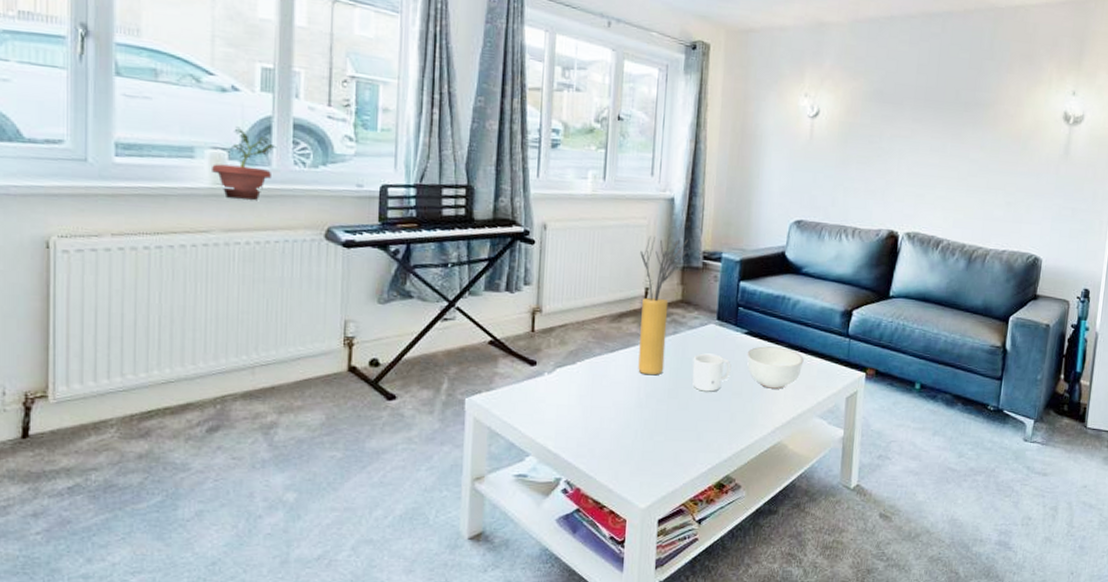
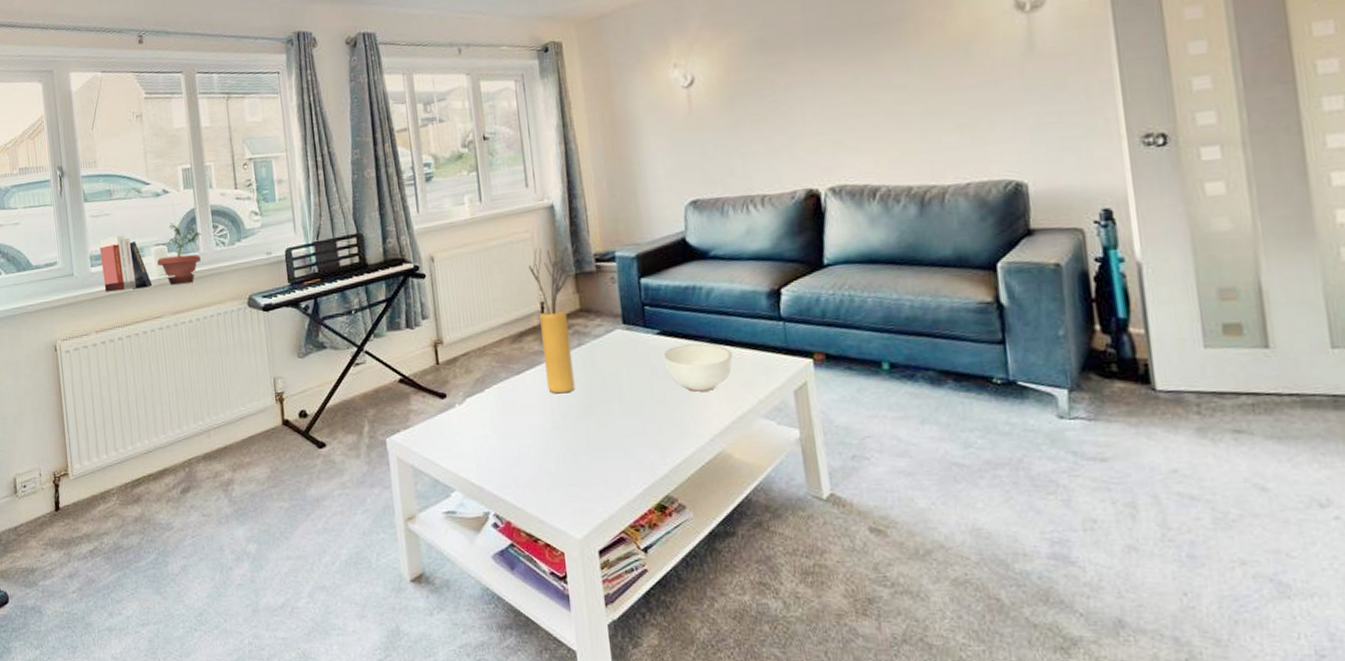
books: none [130,126,202,195] -> present [99,235,153,292]
mug: present [692,353,731,392] -> none [604,361,649,404]

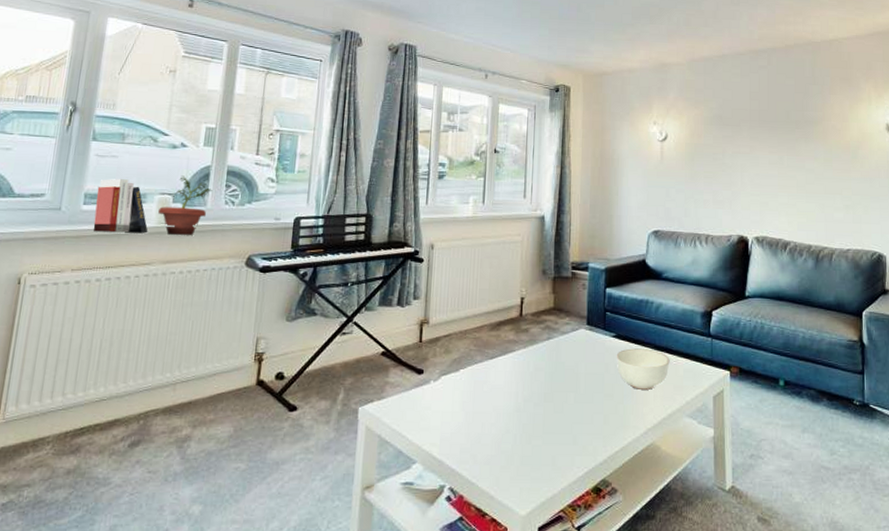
vase: present [528,241,576,394] -> none [516,247,558,380]

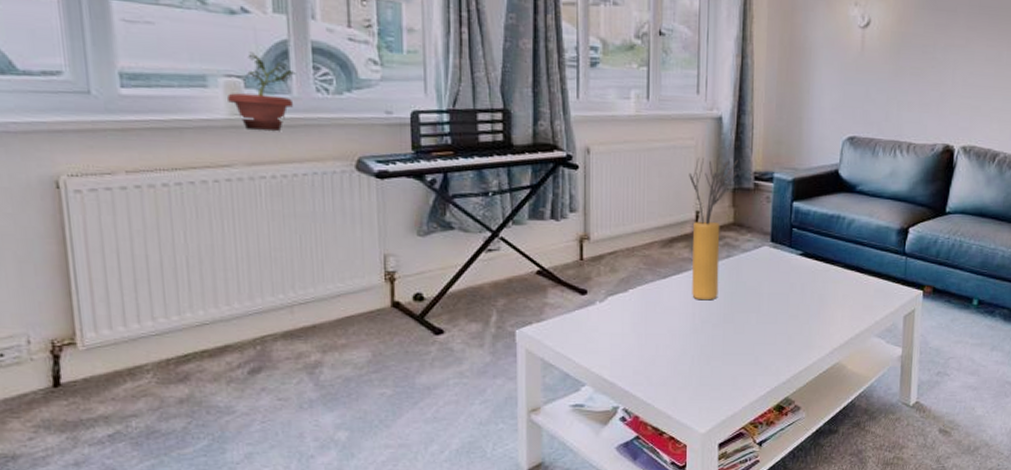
books: present [93,179,148,234] -> none [135,53,219,128]
vase: none [516,247,558,380] -> present [689,154,738,301]
bowl: present [616,348,670,390] -> none [802,267,861,310]

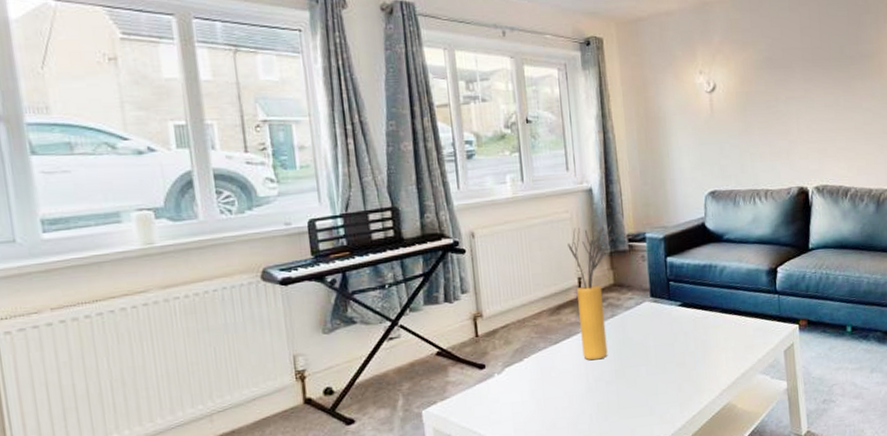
potted plant: present [227,52,296,132] -> none [140,185,201,257]

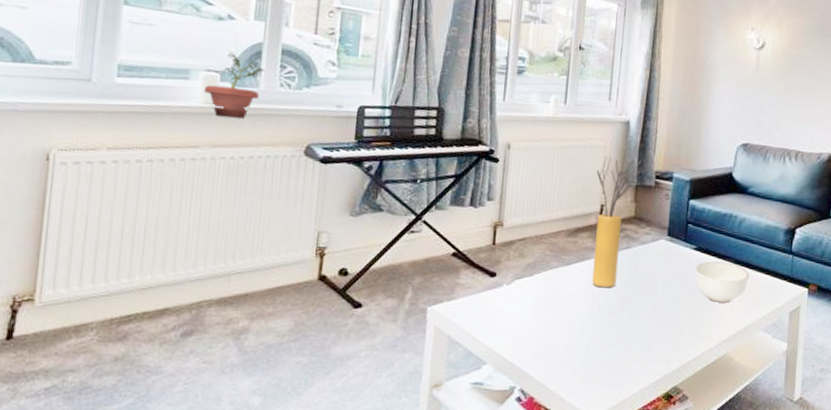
potted plant: none [140,185,201,257] -> present [204,51,265,120]
bowl: none [684,313,739,354] -> present [695,261,750,303]

